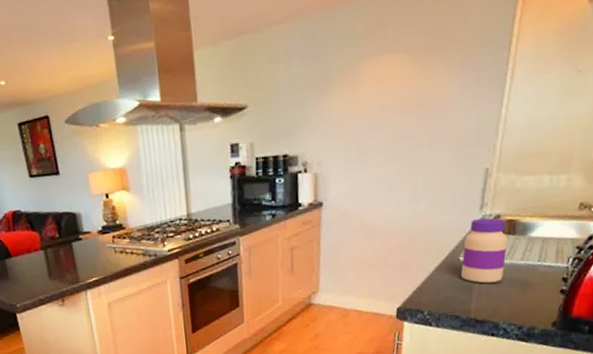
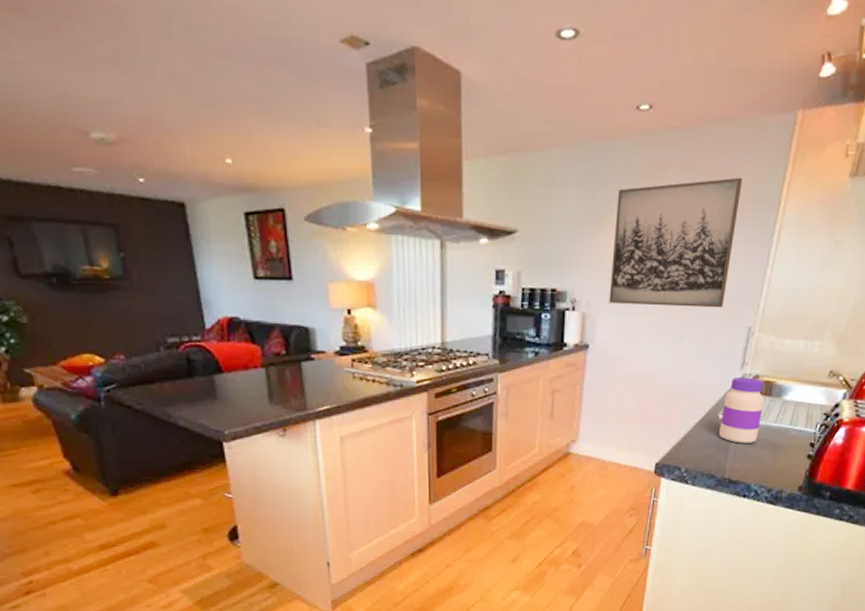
wall art: none [339,22,468,162] -> present [609,177,742,308]

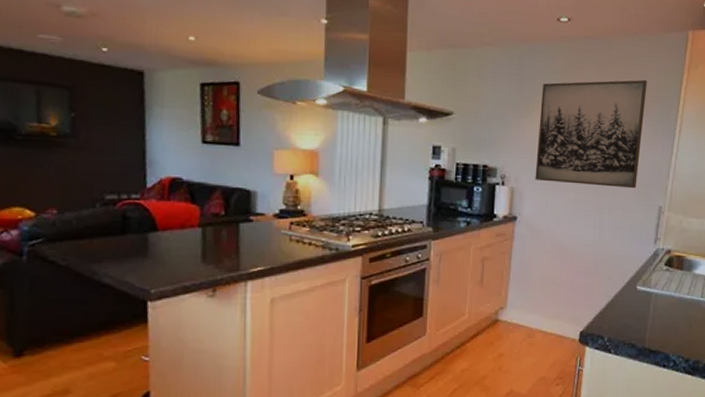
jar: present [719,377,765,443] -> none [638,252,677,314]

